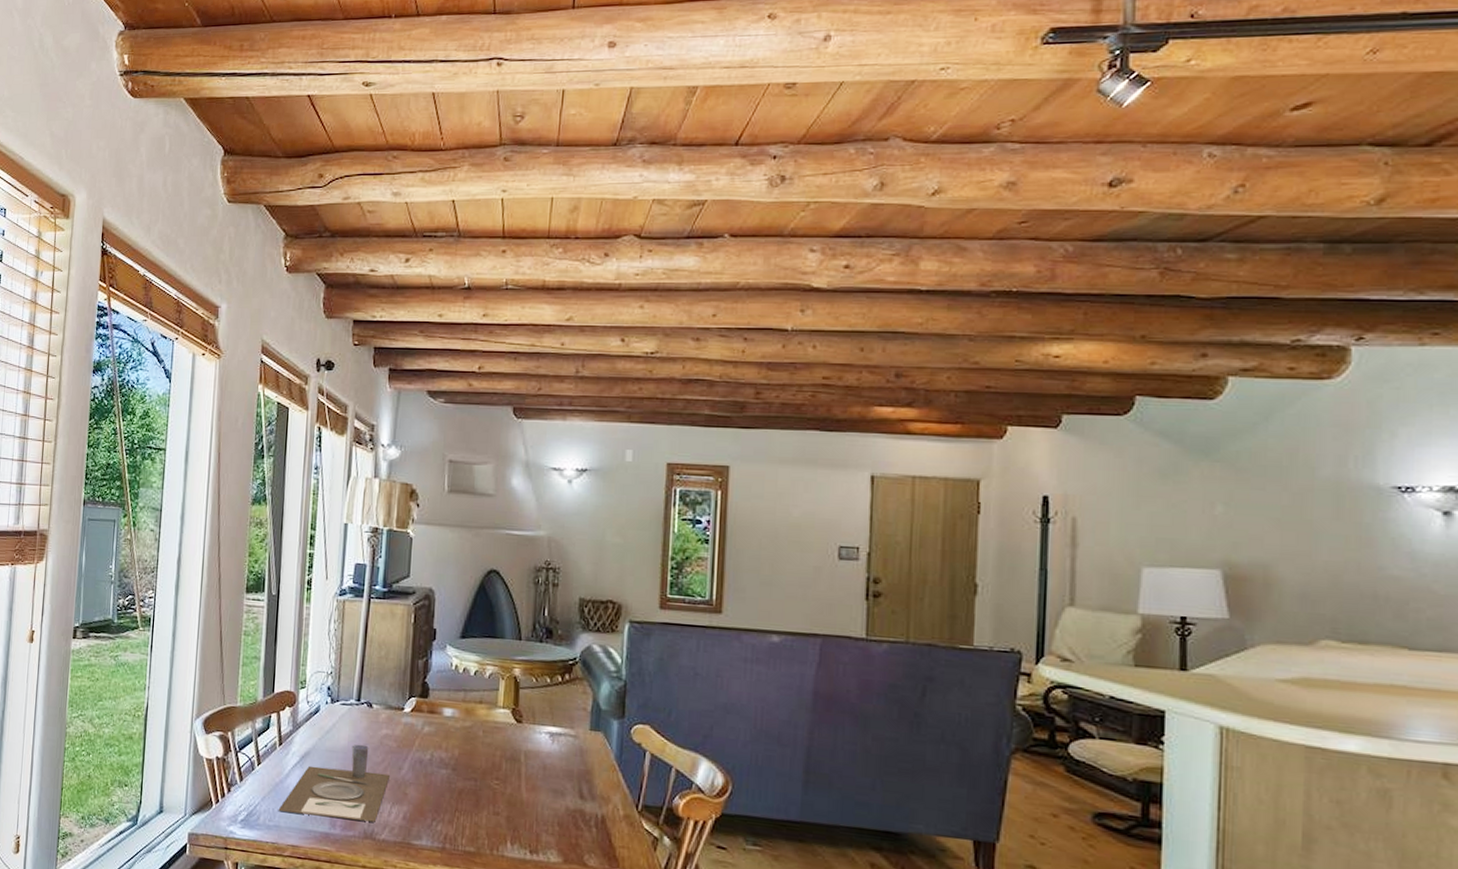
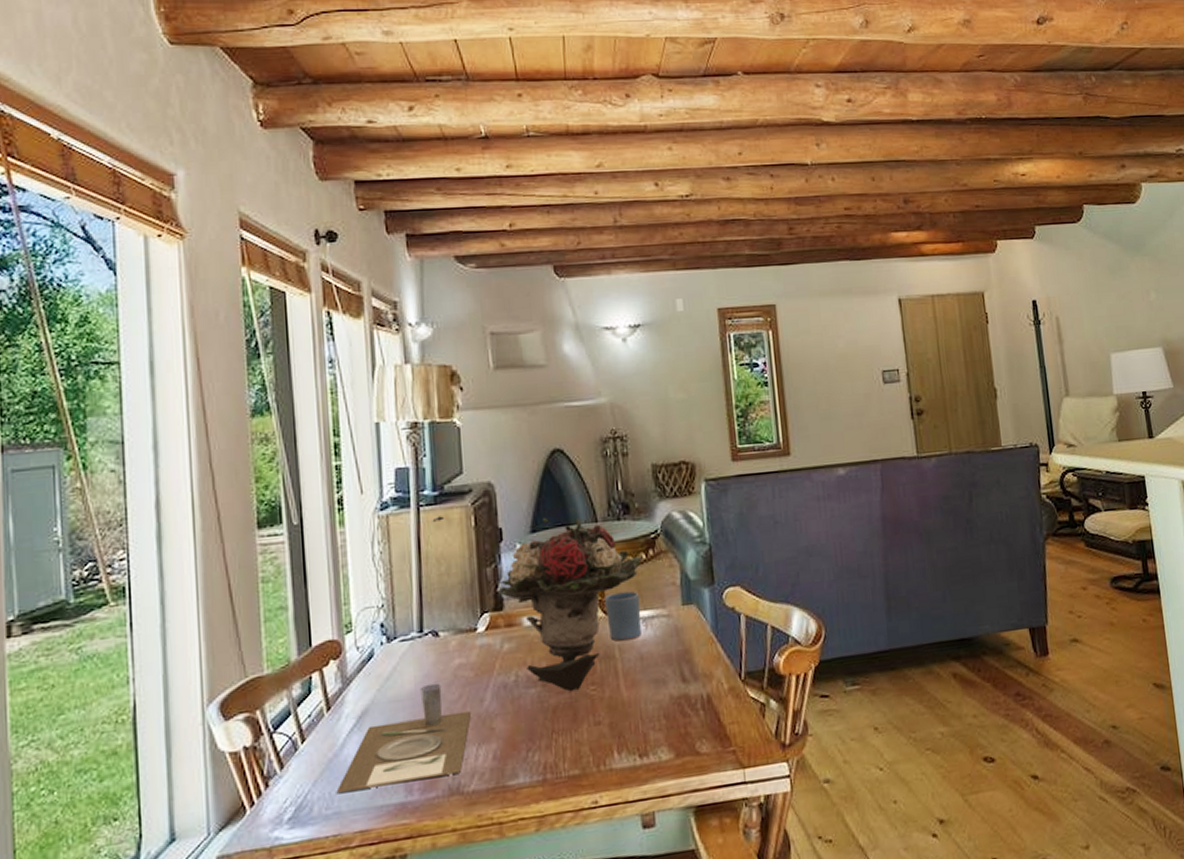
flower arrangement: none [379,609,559,781] -> present [432,516,643,692]
mug: none [517,705,551,751] -> present [604,591,641,643]

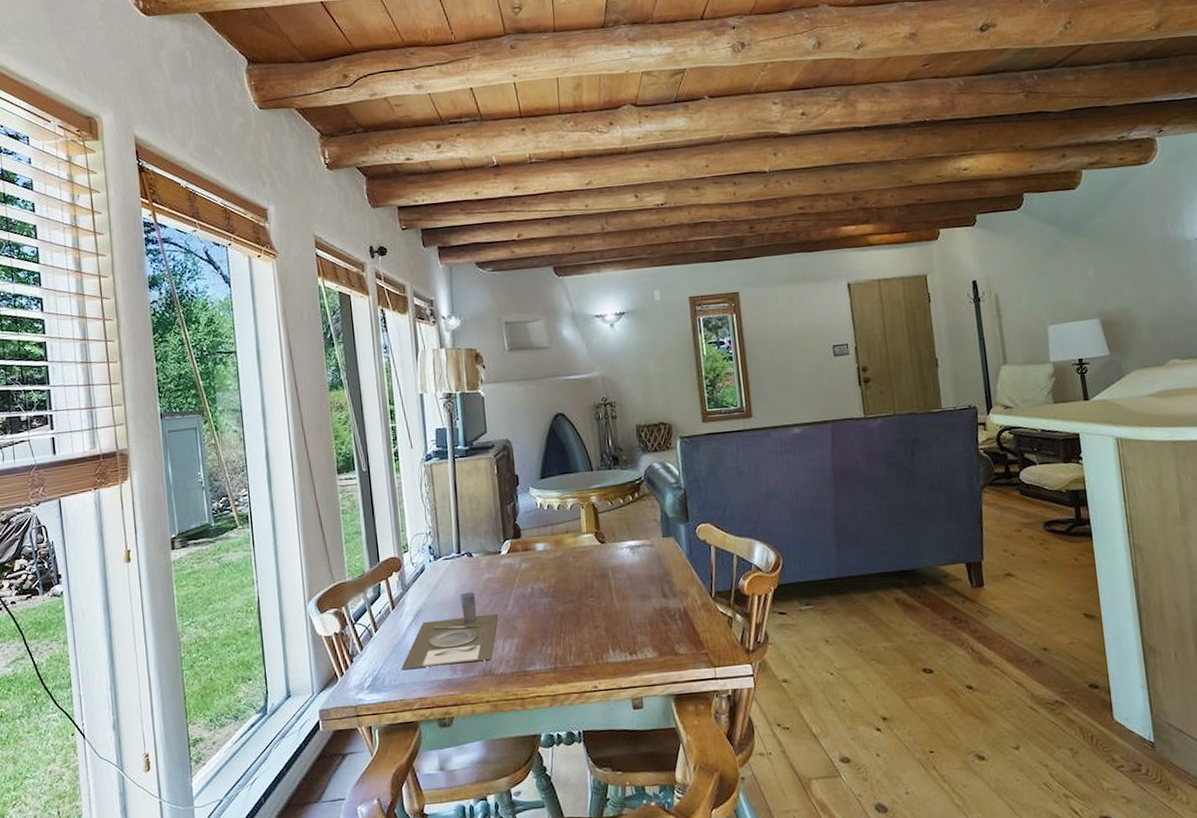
flower arrangement: present [432,516,643,692] -> none [464,465,630,602]
mug: present [604,591,641,643] -> none [599,525,630,565]

